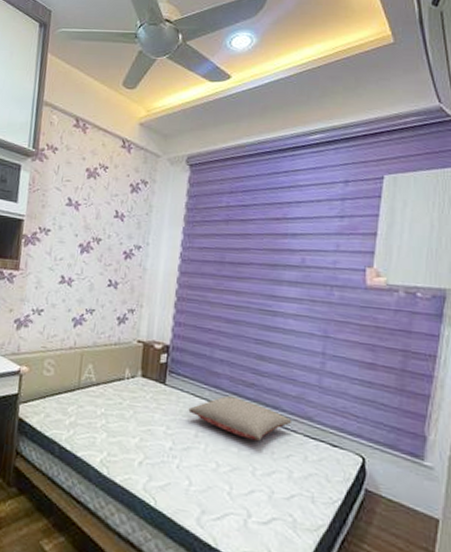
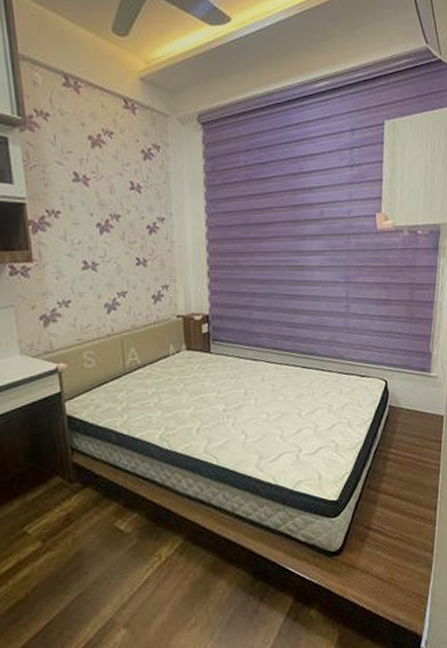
pillow: present [188,396,293,441] -> none [235,351,327,387]

